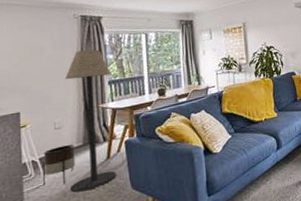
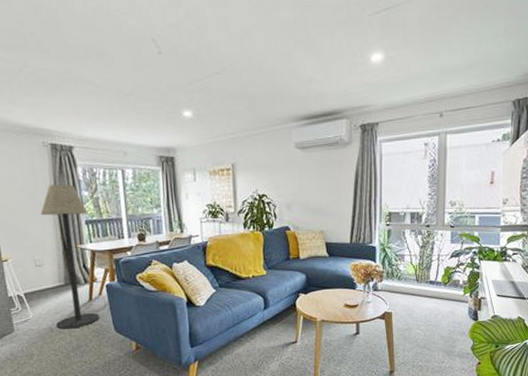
planter: present [41,144,75,186] -> none [26,283,59,320]

